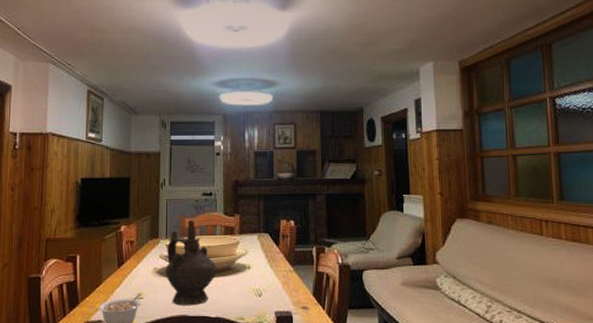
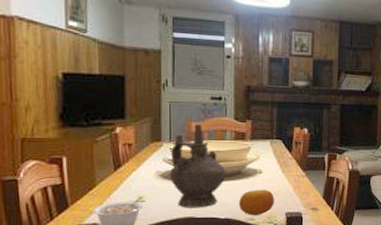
fruit: none [228,286,263,314] -> present [238,189,274,215]

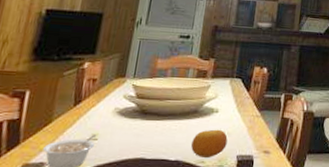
ceremonial vessel: present [170,124,226,208] -> none [127,61,184,148]

